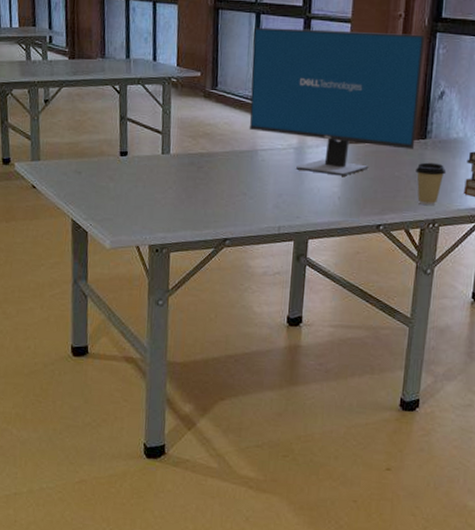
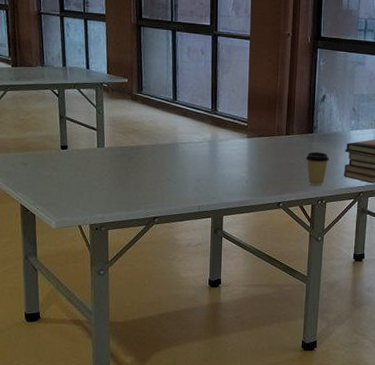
computer monitor: present [249,27,425,176] -> none [170,42,308,164]

